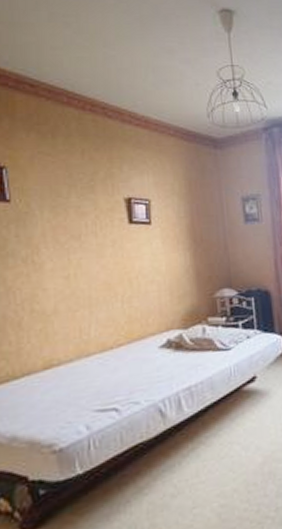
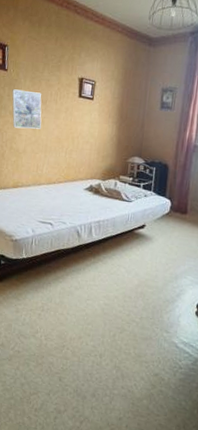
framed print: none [22,225,79,281] -> present [12,89,42,129]

